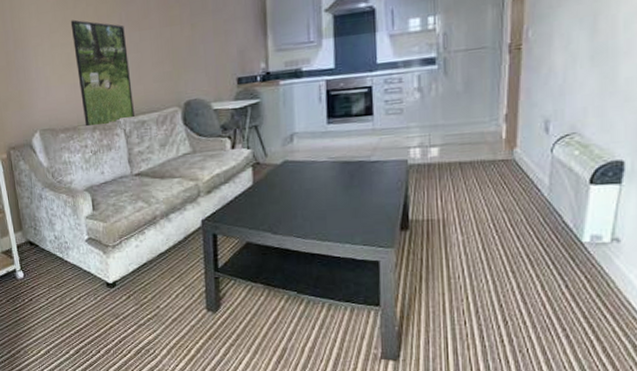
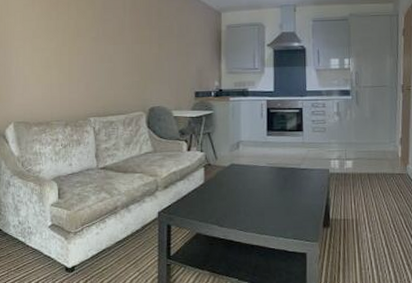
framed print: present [70,20,134,126] -> none [52,29,104,121]

